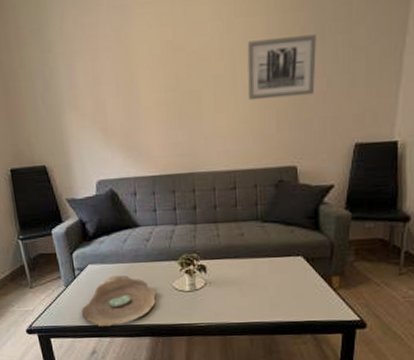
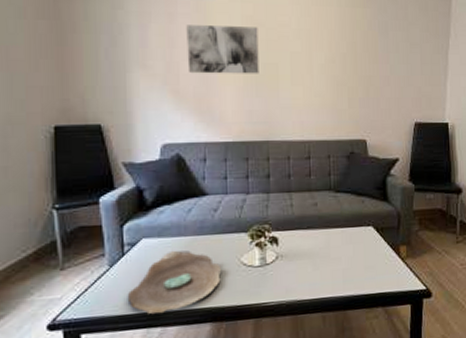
wall art: none [109,52,182,110] -> present [186,25,259,74]
wall art: present [247,34,316,101] -> none [322,26,381,78]

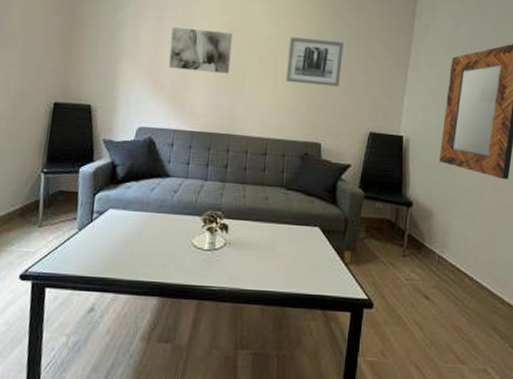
decorative bowl: present [127,250,221,314] -> none [88,223,173,281]
wall art: none [322,26,381,78] -> present [285,37,344,87]

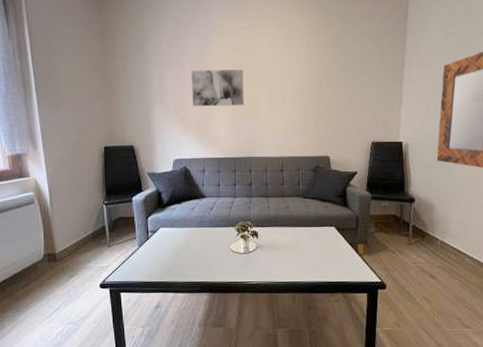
wall art: present [285,37,344,87] -> none [293,64,343,107]

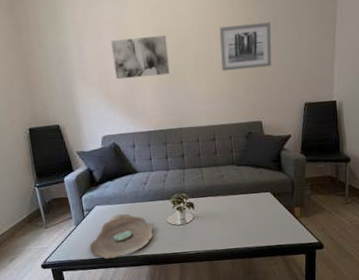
decorative bowl: none [150,237,215,283] -> present [90,214,153,259]
wall art: none [293,64,343,107] -> present [219,22,272,72]

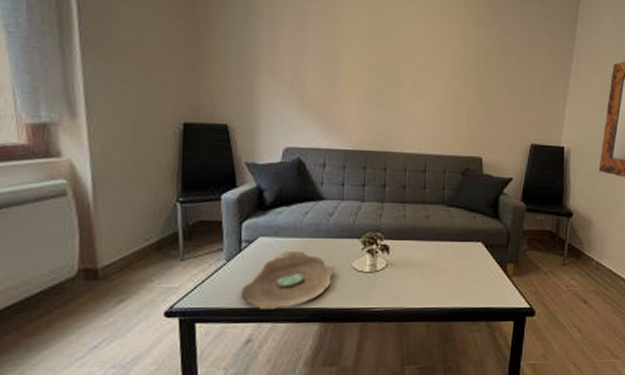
wall art: present [111,35,170,80] -> none [314,33,385,86]
wall art: present [219,22,272,72] -> none [443,44,504,98]

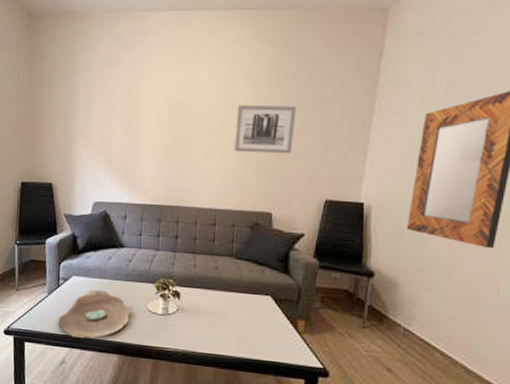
wall art: none [443,44,504,98] -> present [233,105,296,154]

